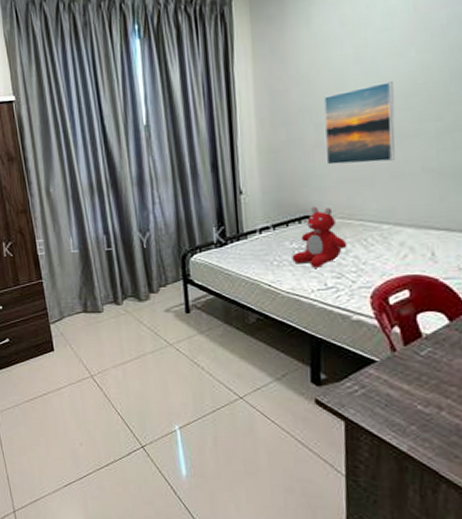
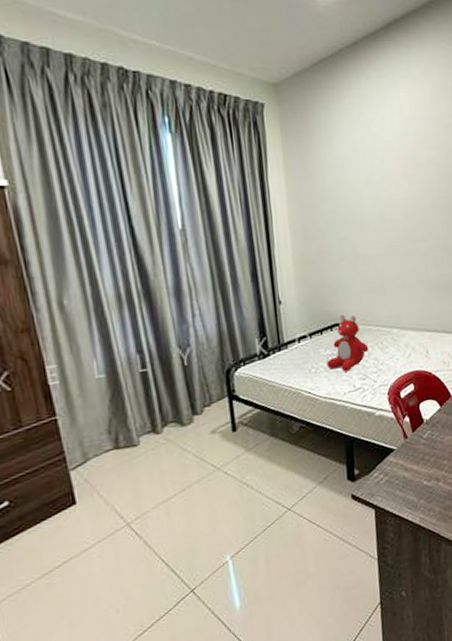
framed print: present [324,81,395,165] -> none [345,206,399,277]

